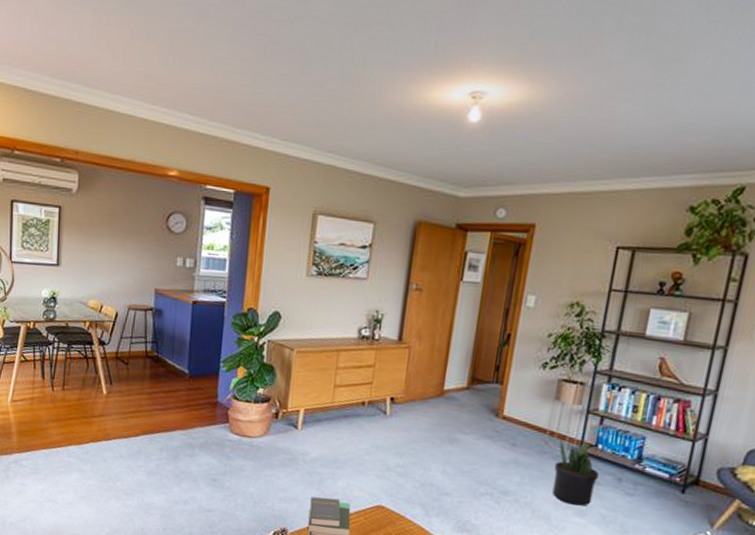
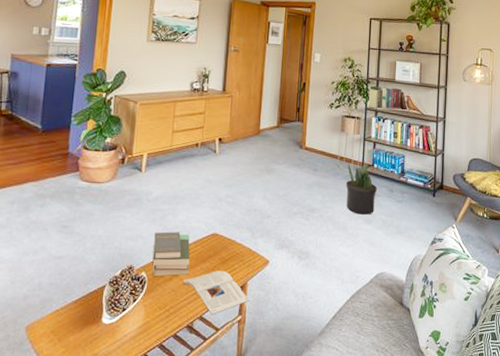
books: none [600,341,658,376] -> present [369,85,406,110]

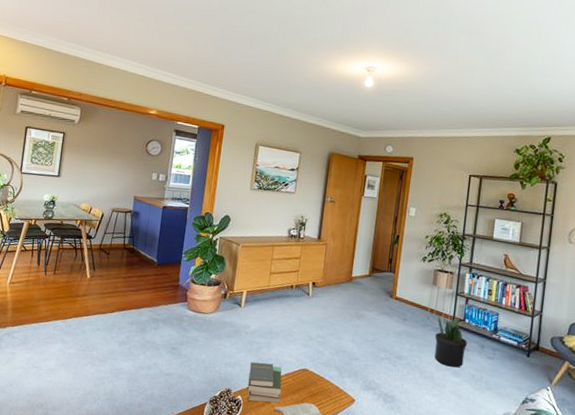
books: present [369,85,406,110] -> none [463,242,504,268]

